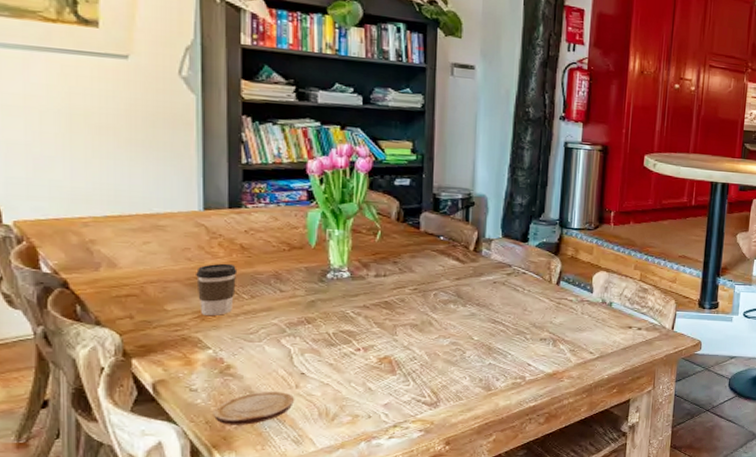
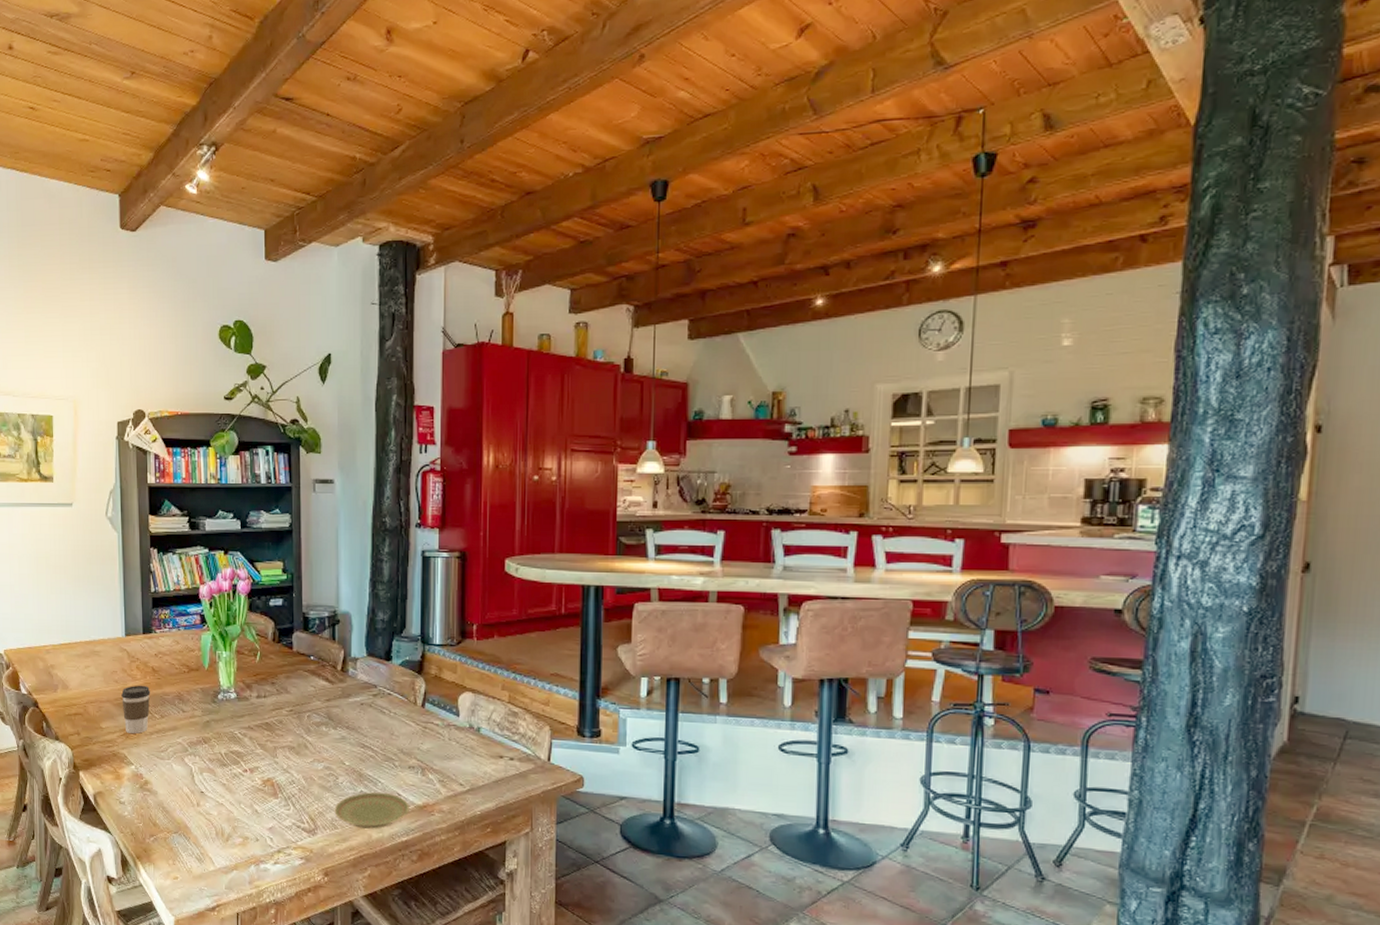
wood slice: present [213,392,295,425] -> none [136,808,197,839]
plate: none [459,363,539,398] -> present [334,791,409,829]

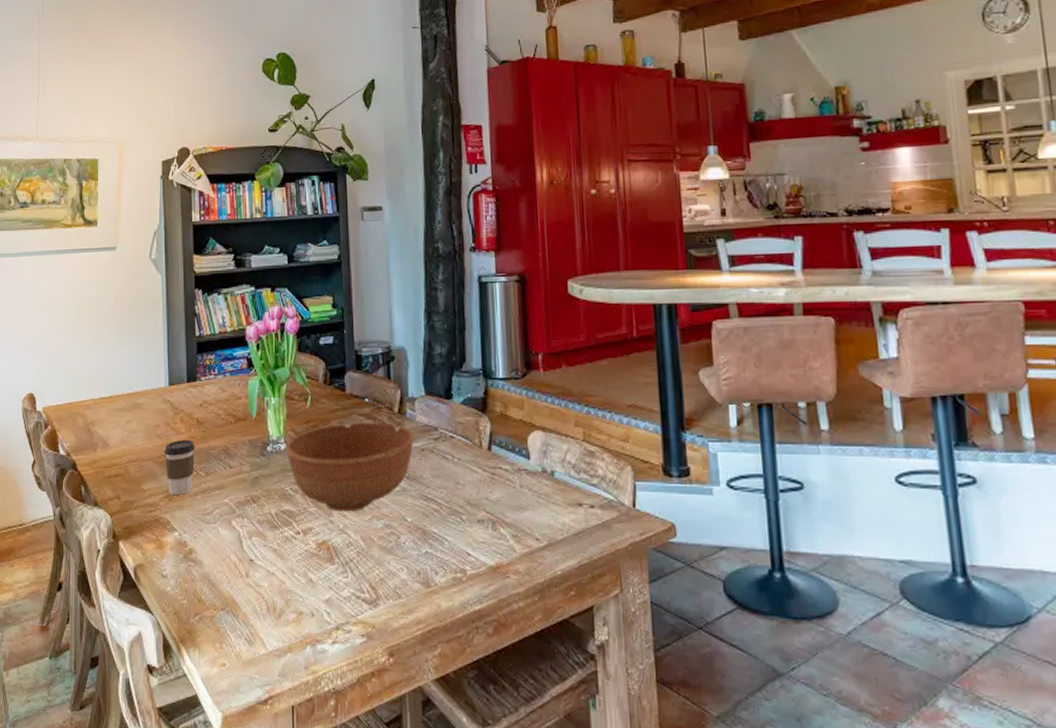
bowl: none [235,677,356,755] -> present [285,422,415,512]
plate: present [334,791,409,829] -> none [397,551,481,597]

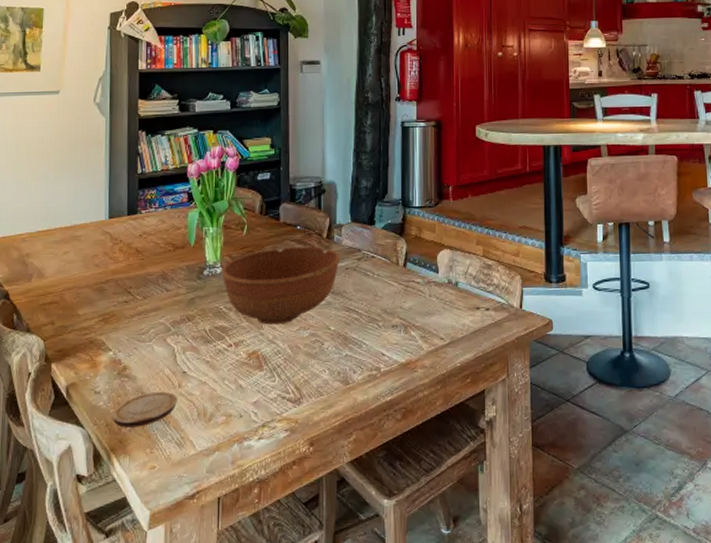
coffee cup: present [164,439,195,495] -> none [102,267,133,318]
wood slice: none [179,580,246,618] -> present [112,392,178,428]

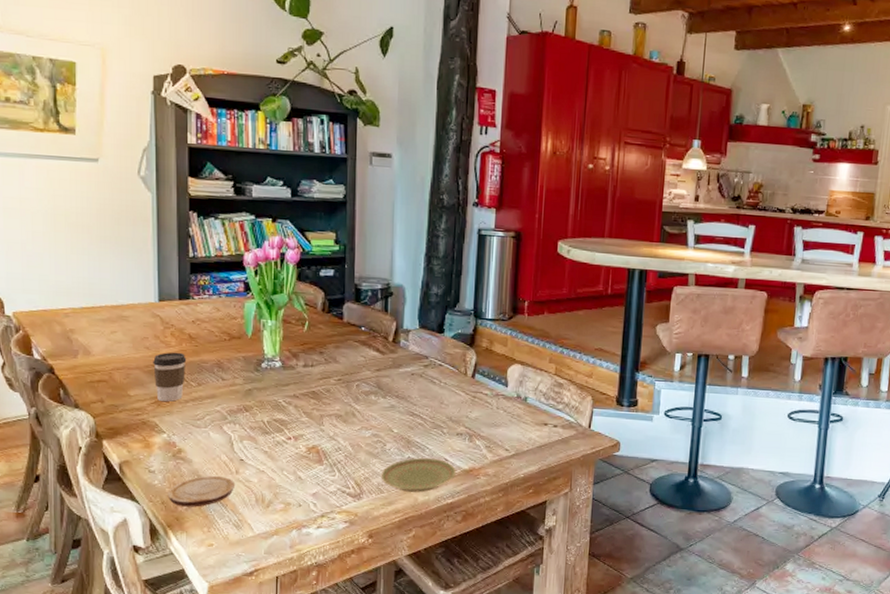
coffee cup: none [102,267,133,318] -> present [153,352,187,402]
bowl: present [221,246,341,325] -> none [280,347,407,423]
plate: none [320,353,393,392] -> present [381,457,456,493]

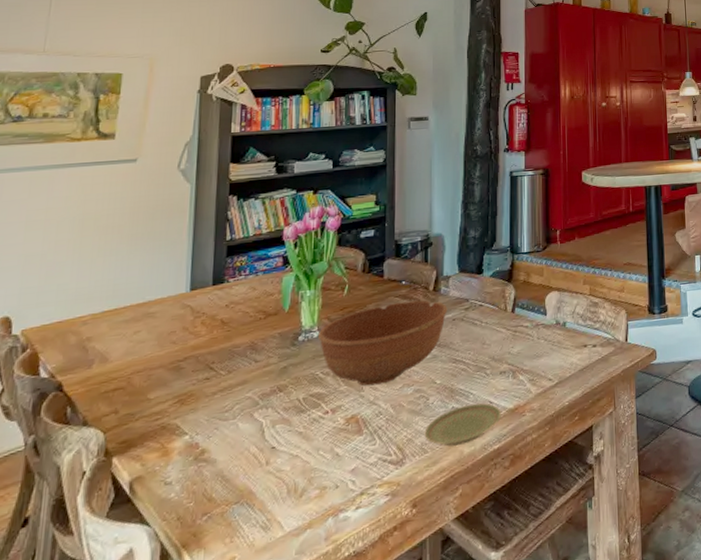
coffee cup: present [153,352,187,402] -> none [179,340,217,399]
wood slice: present [167,476,236,507] -> none [185,471,265,519]
bowl: none [280,347,407,423] -> present [318,300,448,386]

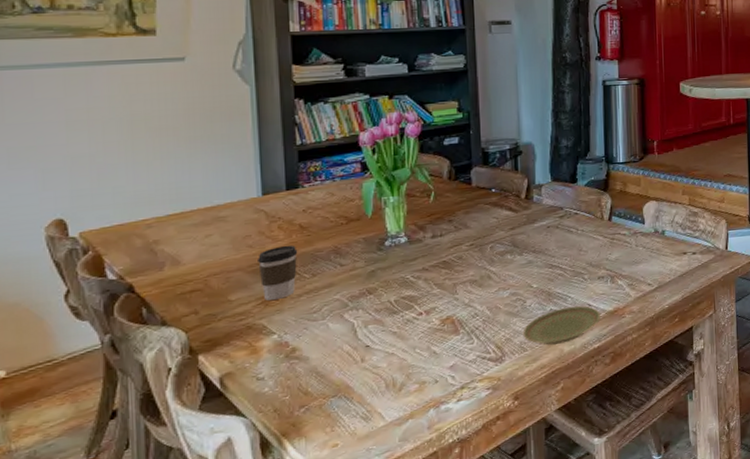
coffee cup: none [179,340,217,399] -> present [258,245,298,300]
bowl: present [318,300,448,386] -> none [406,207,541,290]

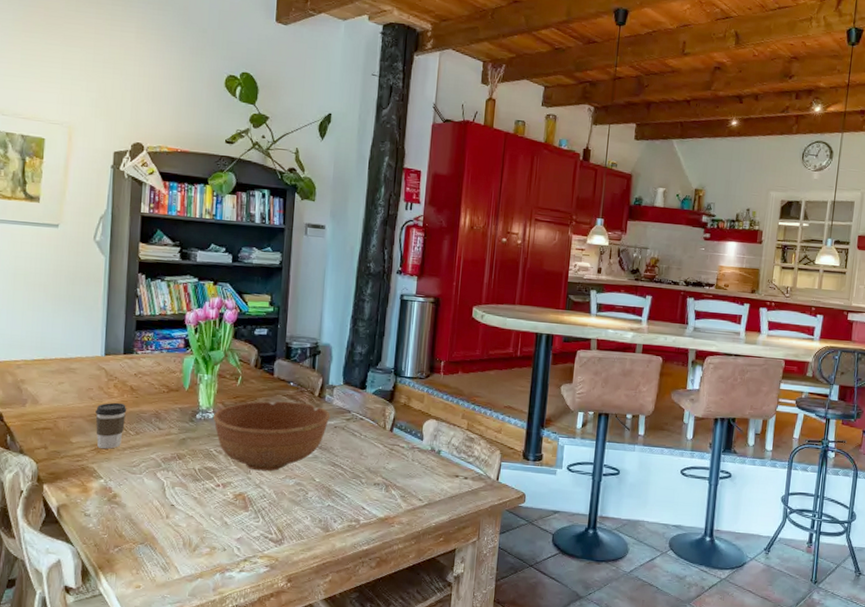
bowl: none [406,207,541,290] -> present [213,401,331,472]
plate: present [522,305,600,345] -> none [301,505,372,539]

